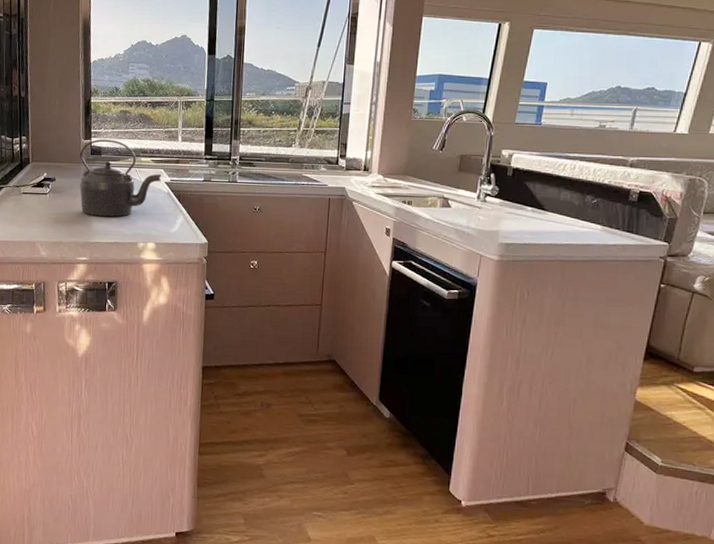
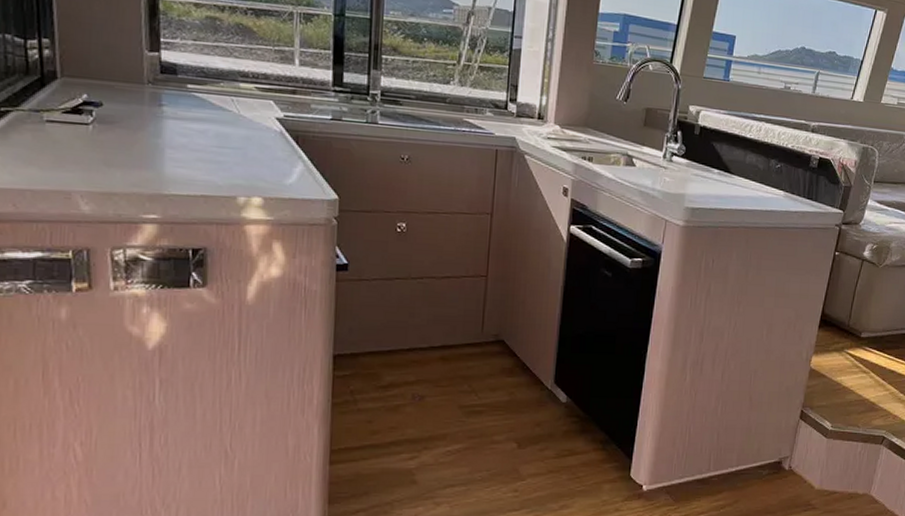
kettle: present [80,139,162,217] -> none [142,52,271,161]

